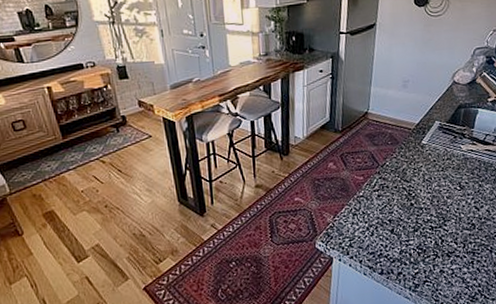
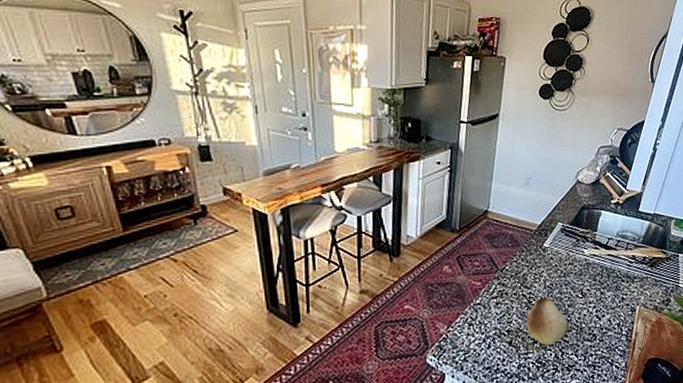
fruit: none [406,186,447,234] -> present [526,293,568,346]

